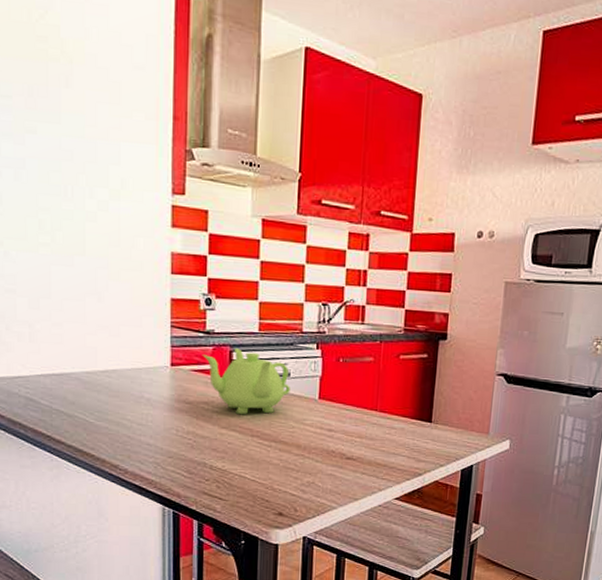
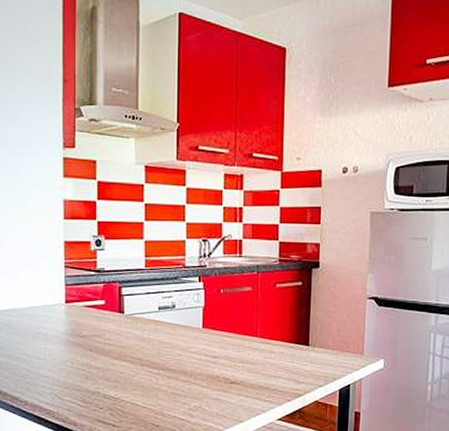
teapot: present [202,347,290,415] -> none [93,283,176,346]

